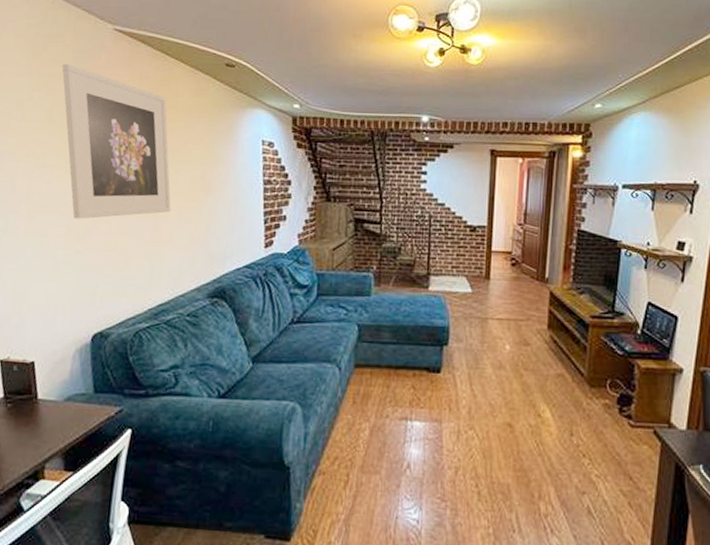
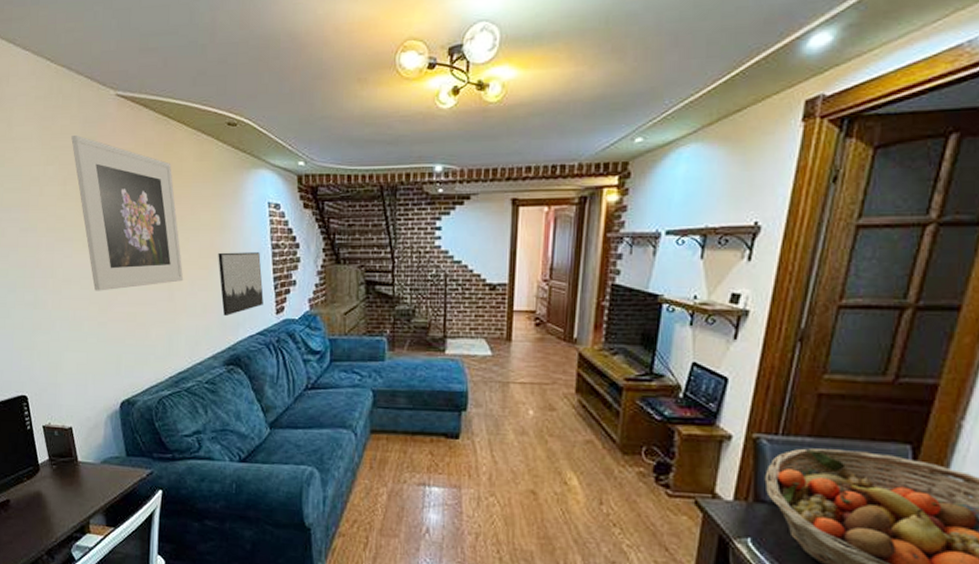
wall art: none [208,185,253,248] -> present [218,252,264,316]

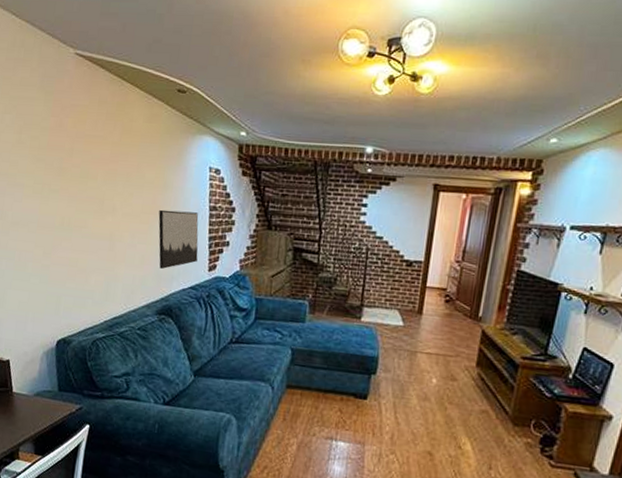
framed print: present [71,134,184,291] -> none [29,87,125,236]

